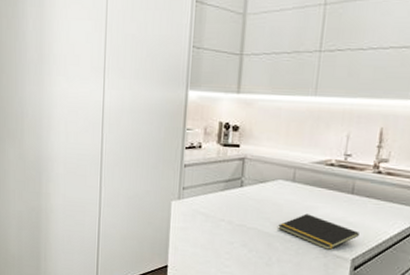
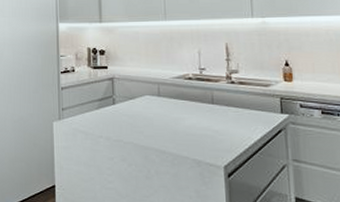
notepad: present [278,213,359,251] -> none [152,125,226,160]

